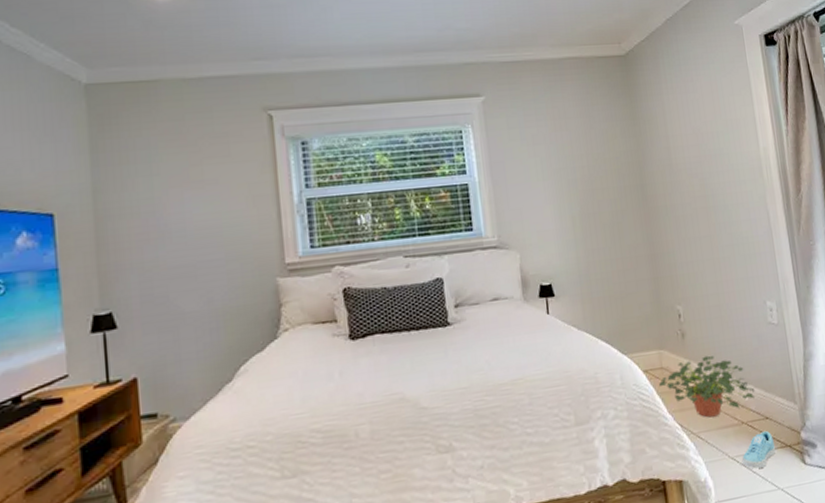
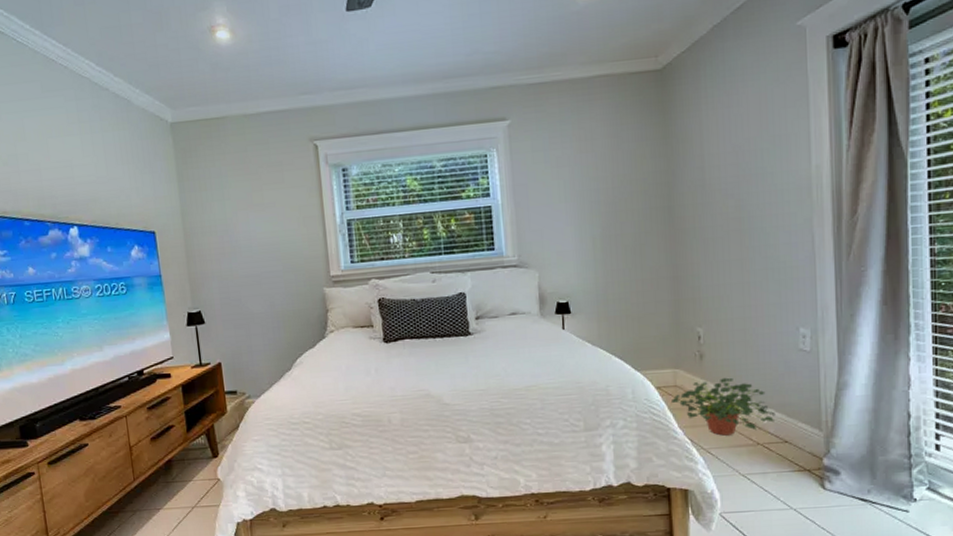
sneaker: present [741,430,775,469] -> none [753,453,791,488]

